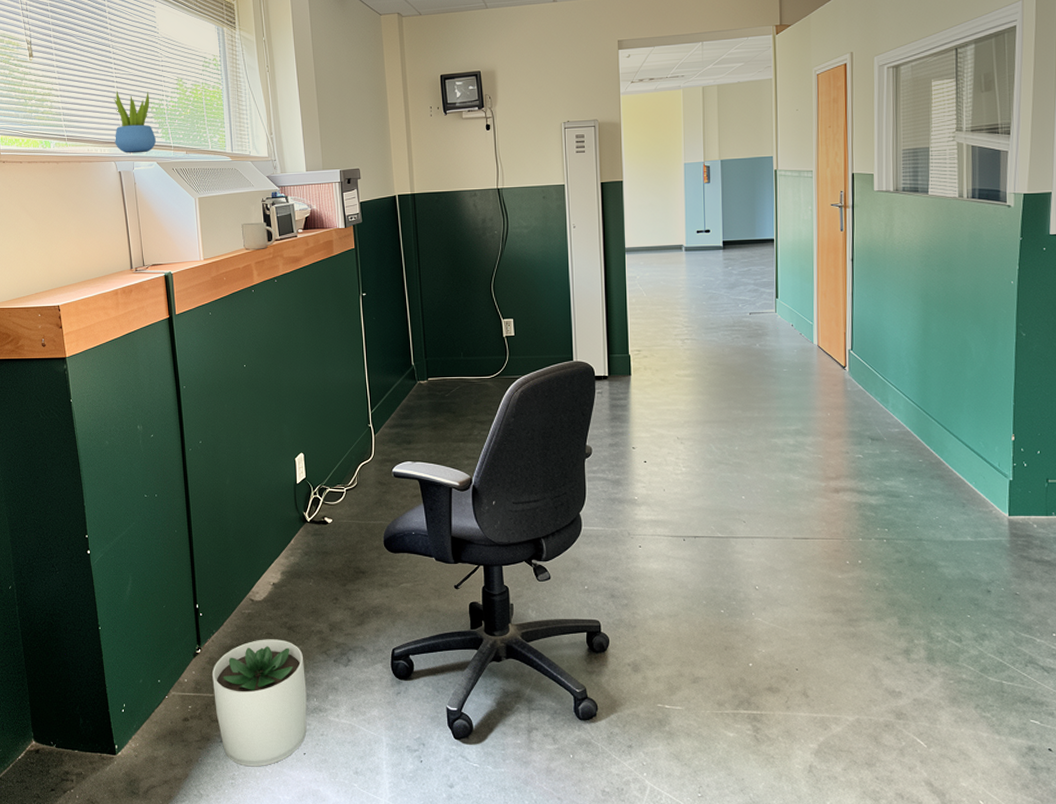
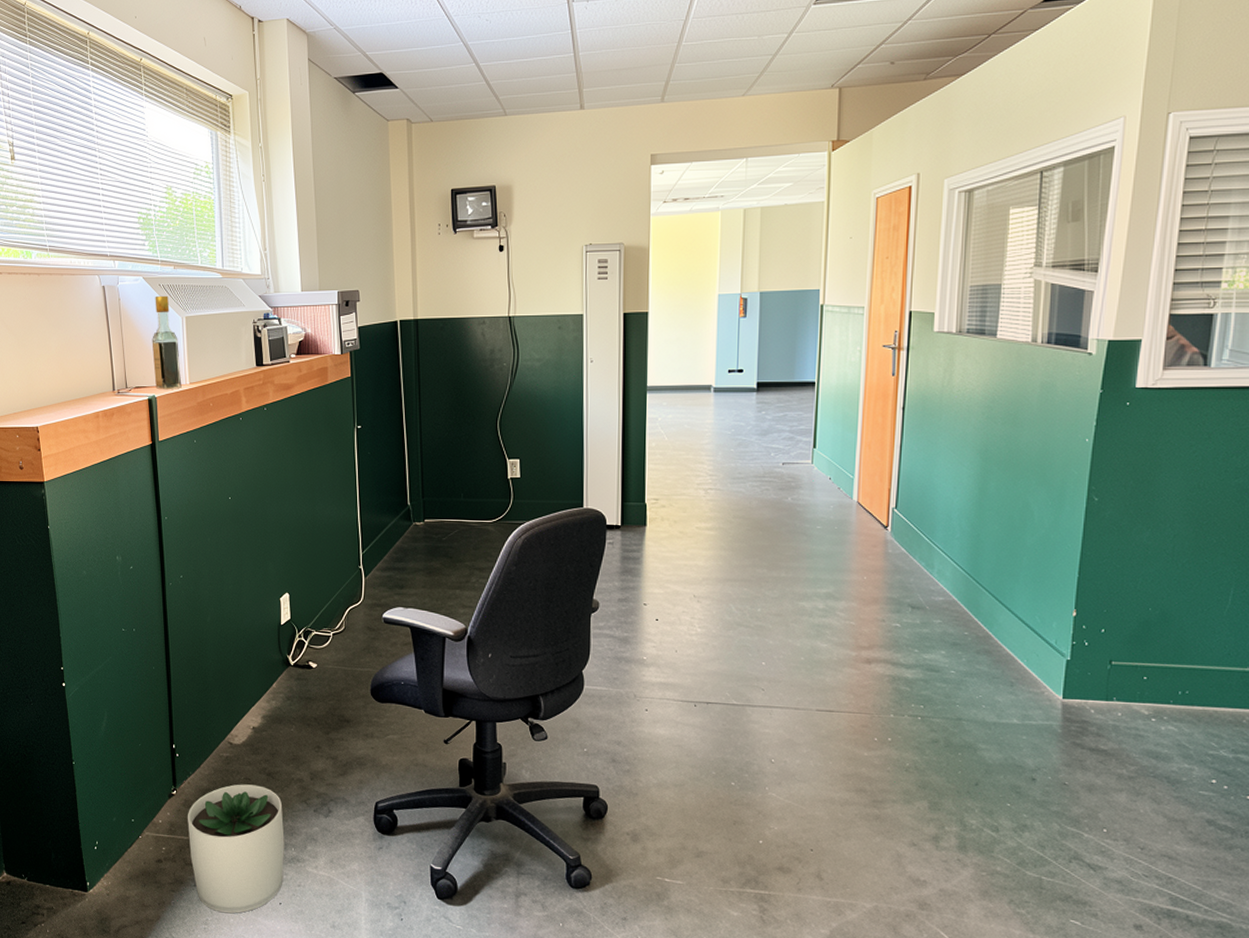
succulent plant: present [114,90,156,154] -> none [99,198,142,267]
bottle: none [167,178,196,267] -> present [152,295,182,390]
mug: present [242,222,277,251] -> none [231,345,268,376]

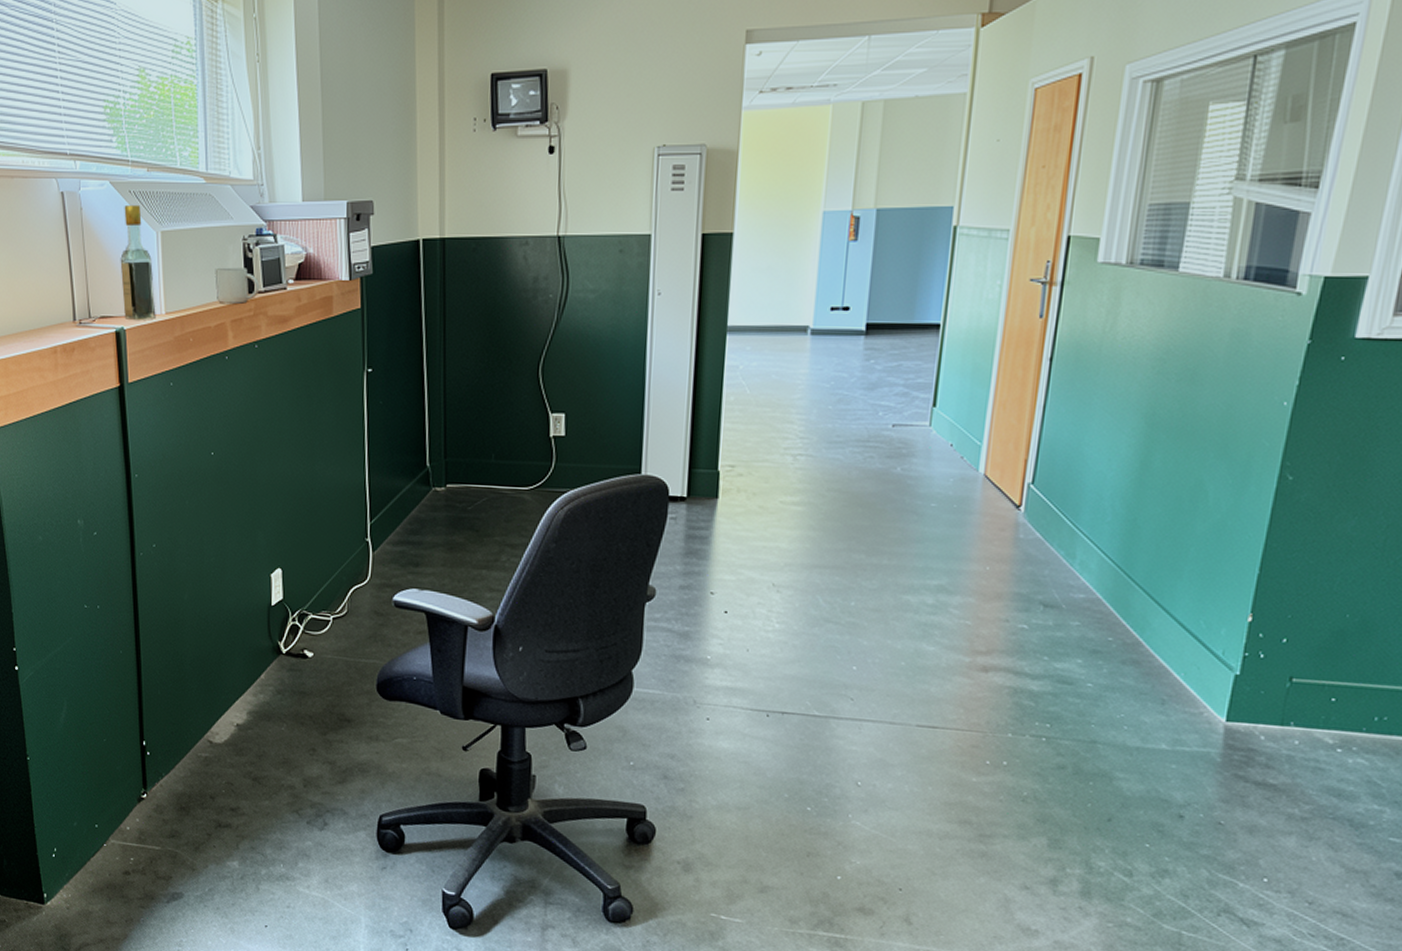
planter: present [188,784,285,914] -> none [160,789,272,936]
mug: none [231,345,268,376] -> present [216,267,260,305]

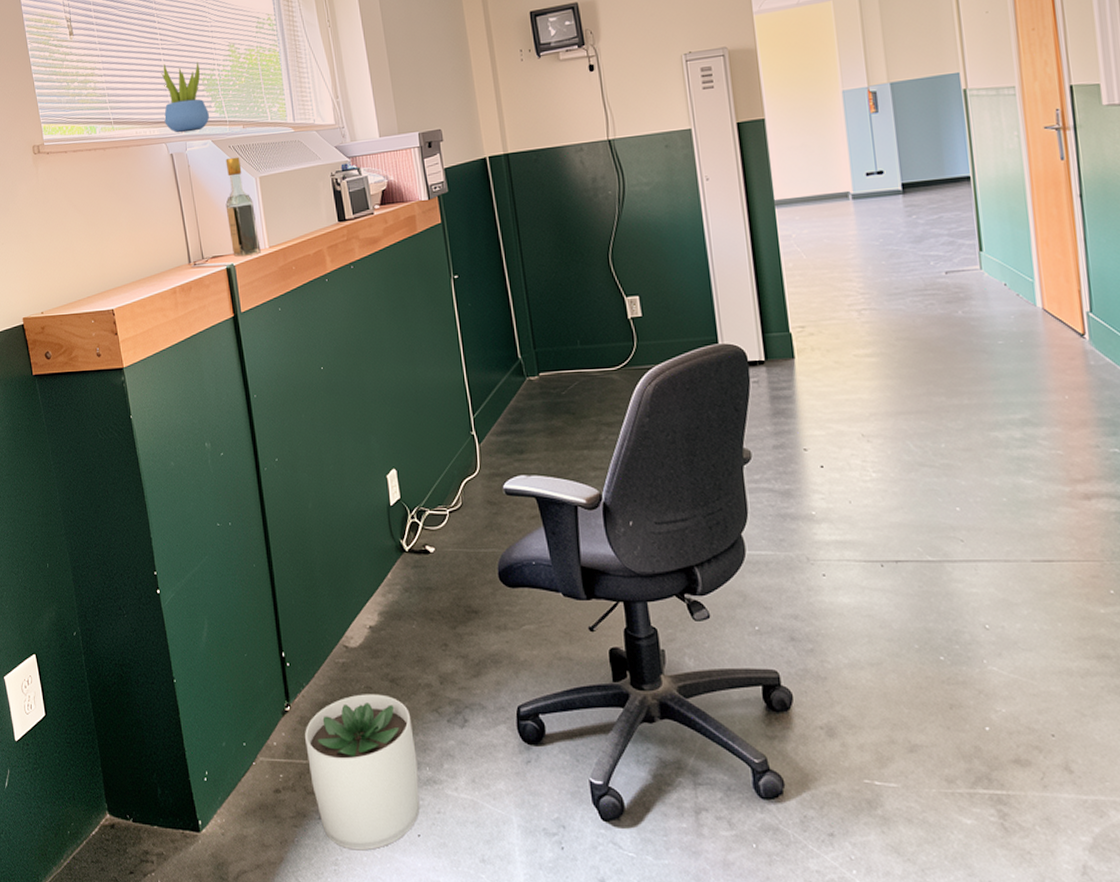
succulent plant: none [56,82,109,168] -> present [161,61,209,133]
planter: none [160,789,272,936] -> present [305,694,420,851]
mug: present [216,267,260,305] -> none [310,199,350,234]

